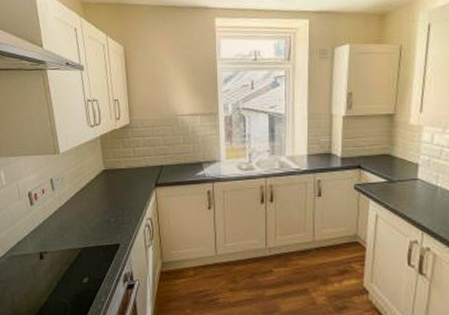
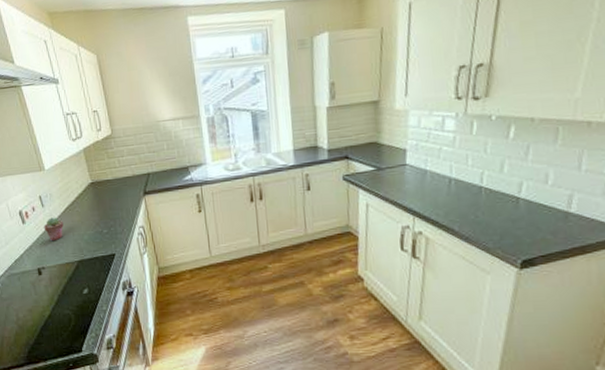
potted succulent: none [51,201,71,226] -> present [43,217,64,242]

